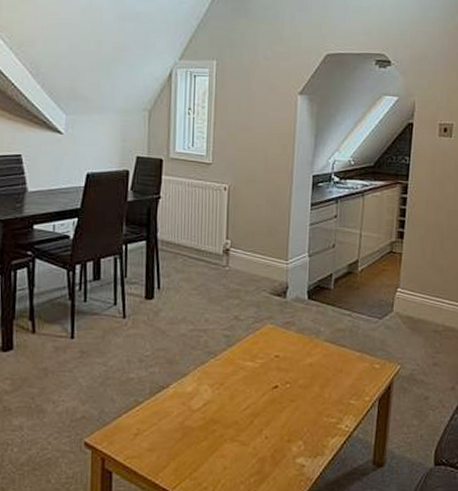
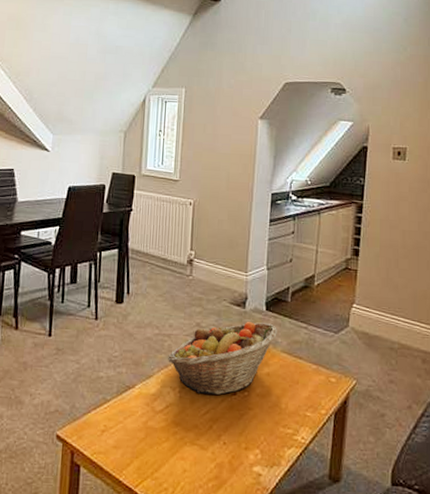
fruit basket: none [204,312,320,389] -> present [168,322,277,395]

